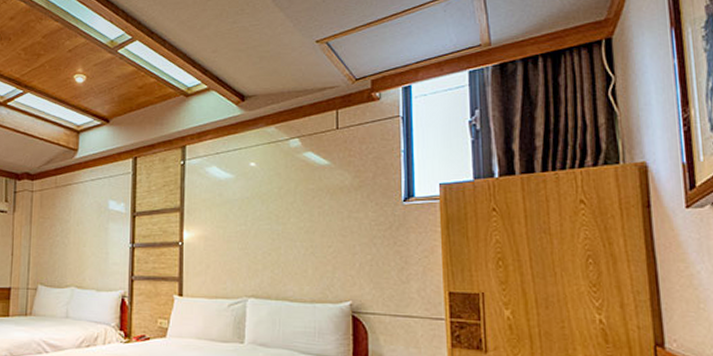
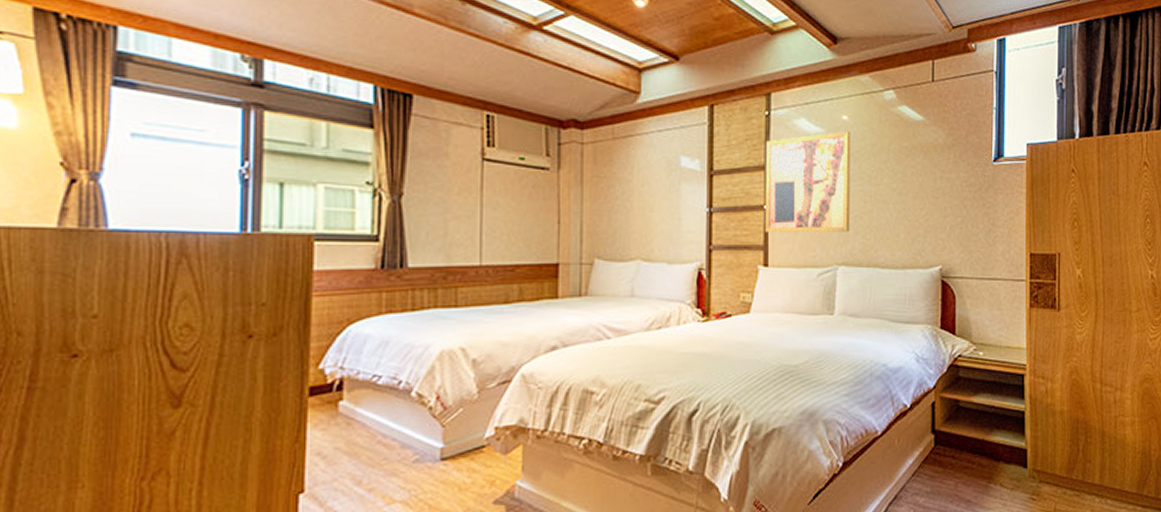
wall art: none [179,176,258,267] -> present [764,131,850,233]

